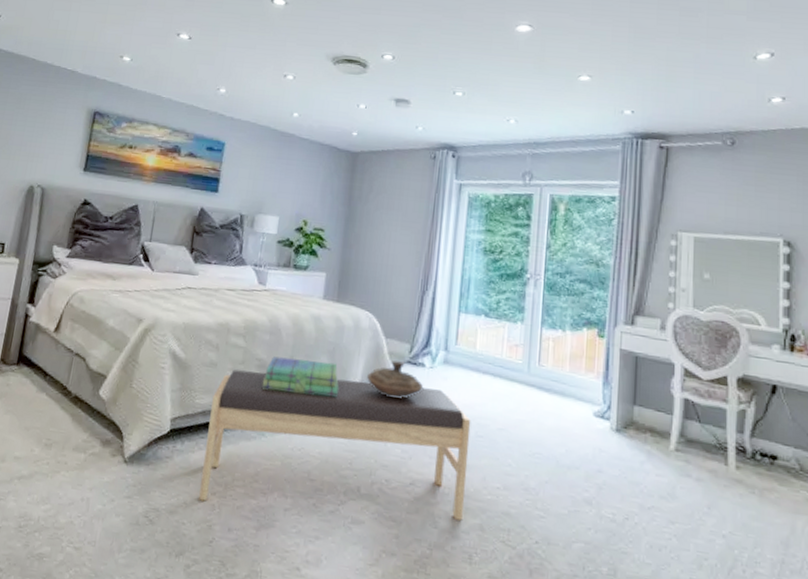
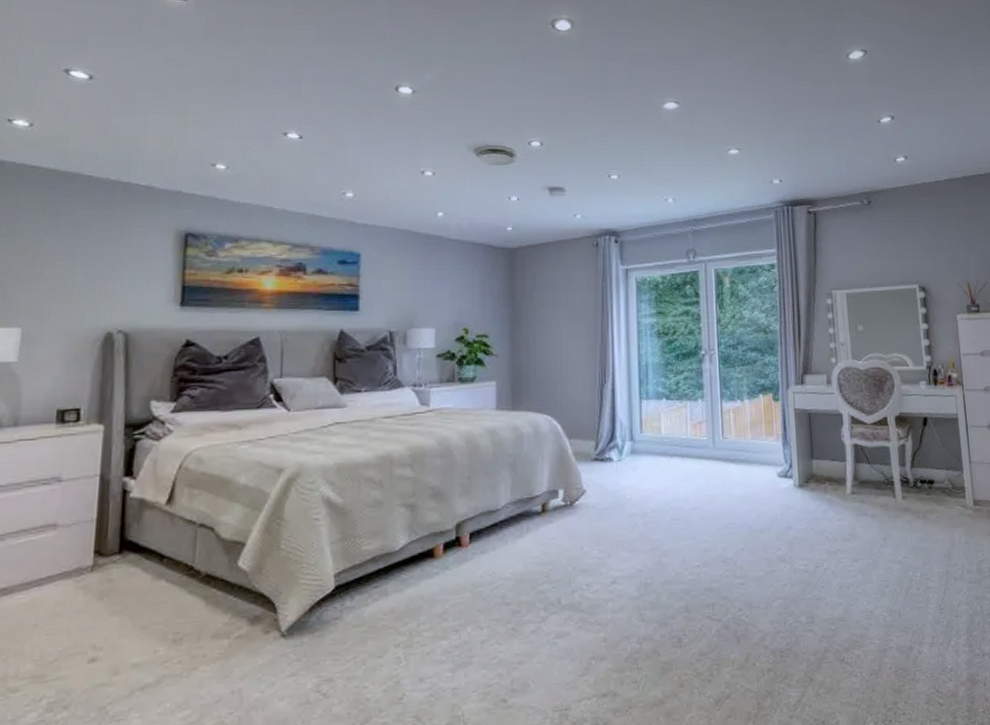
bench: present [199,369,471,521] -> none [380,481,668,657]
stack of books: present [261,356,339,398] -> none [438,475,524,519]
decorative bowl: present [367,360,424,398] -> none [554,460,614,499]

